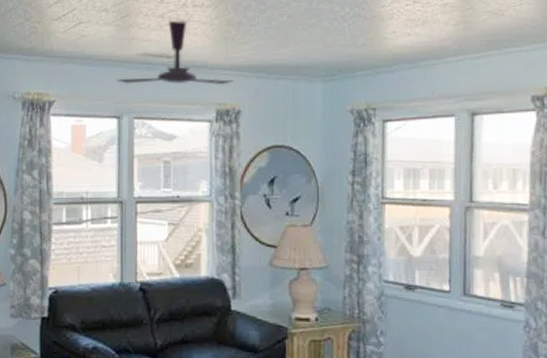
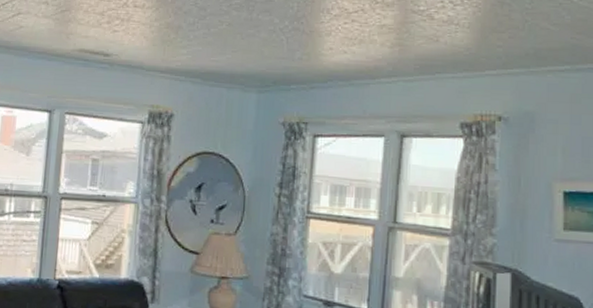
ceiling fan: present [116,20,233,85] -> none [51,18,168,87]

